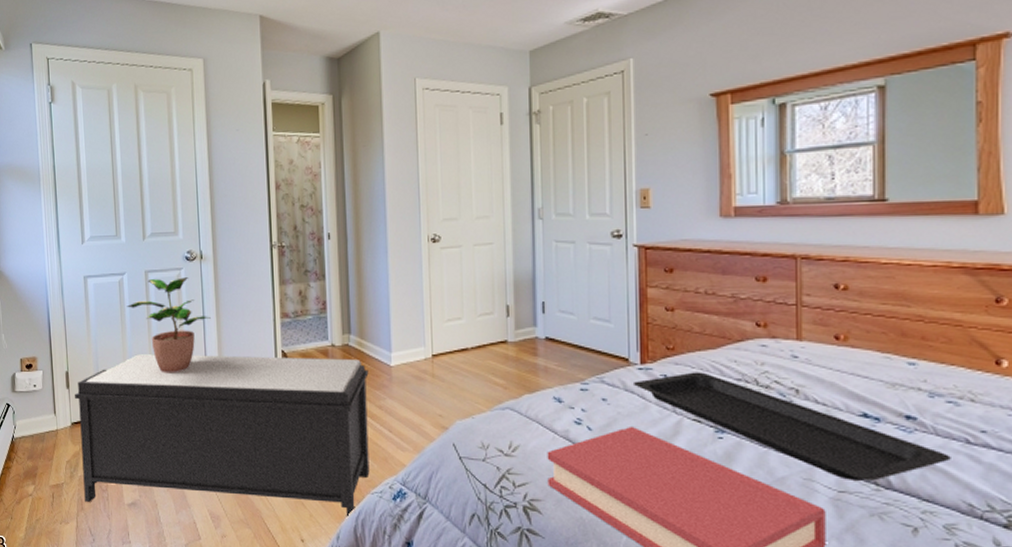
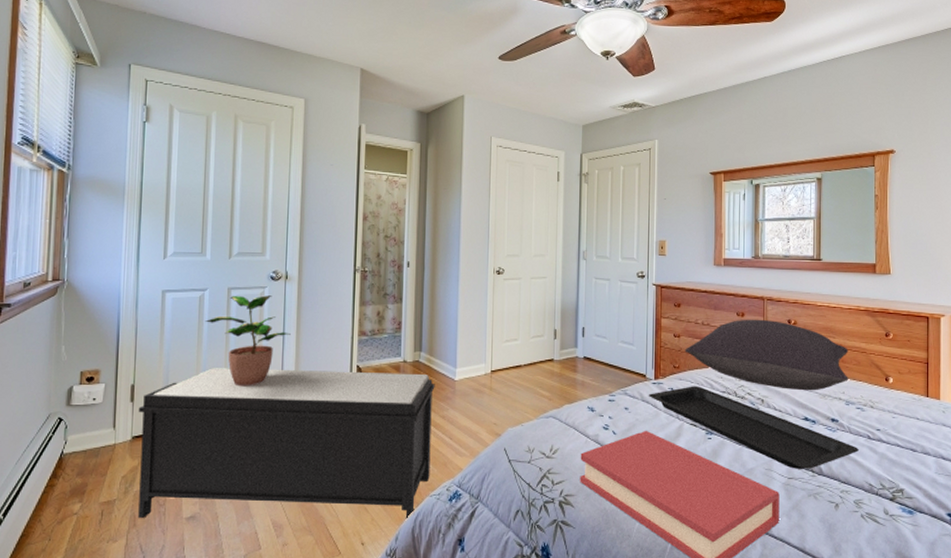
pillow: none [681,284,933,379] -> present [684,319,849,391]

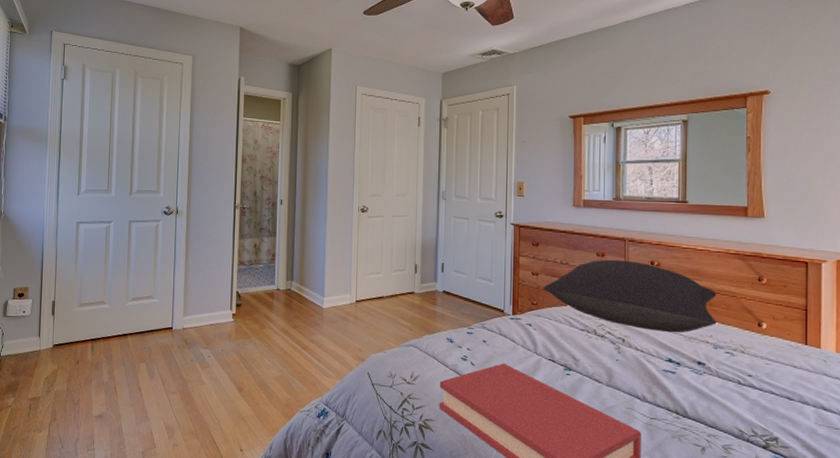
bench: present [138,368,435,521] -> none [58,289,305,432]
potted plant: present [205,295,291,387] -> none [110,228,181,307]
serving tray: present [648,386,859,469] -> none [506,322,728,411]

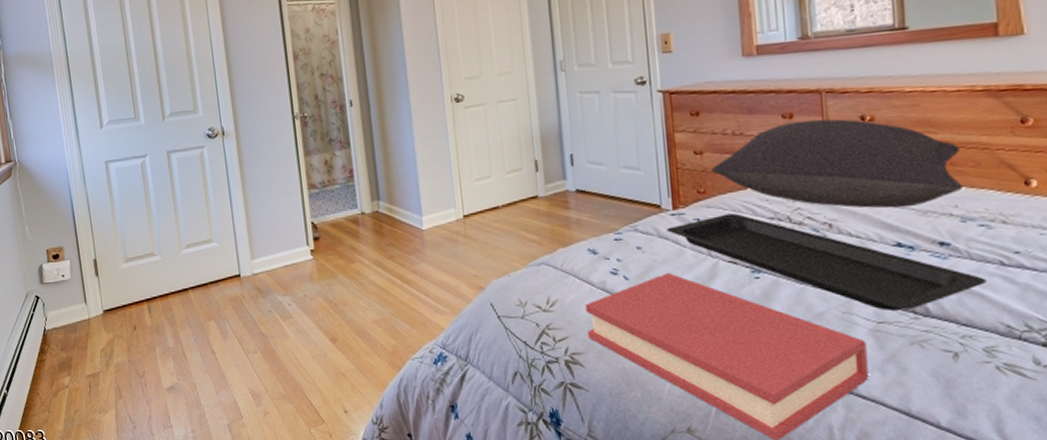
serving tray: none [506,322,728,411] -> present [666,213,986,310]

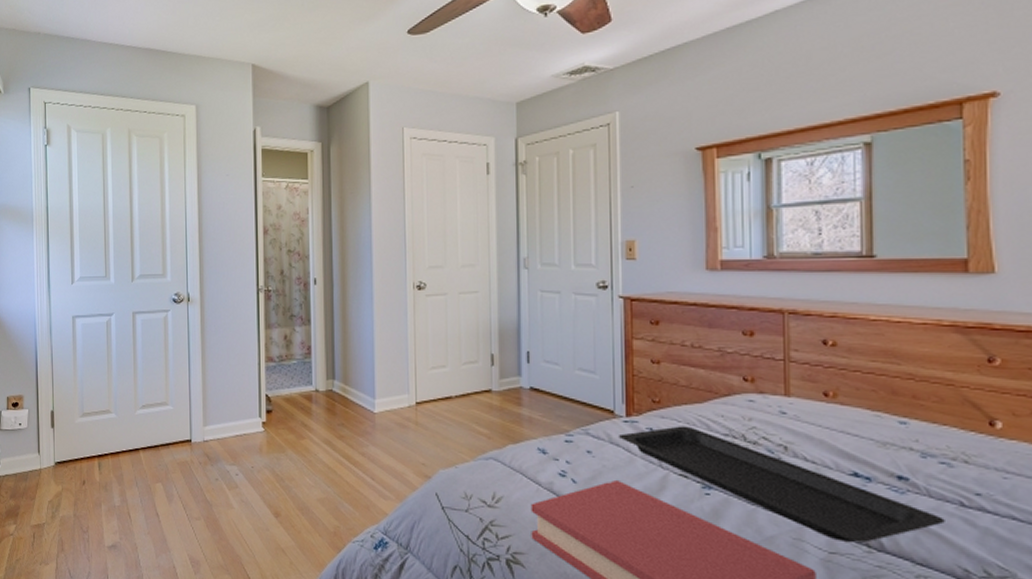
pillow: present [711,119,963,208] -> none [667,339,925,437]

